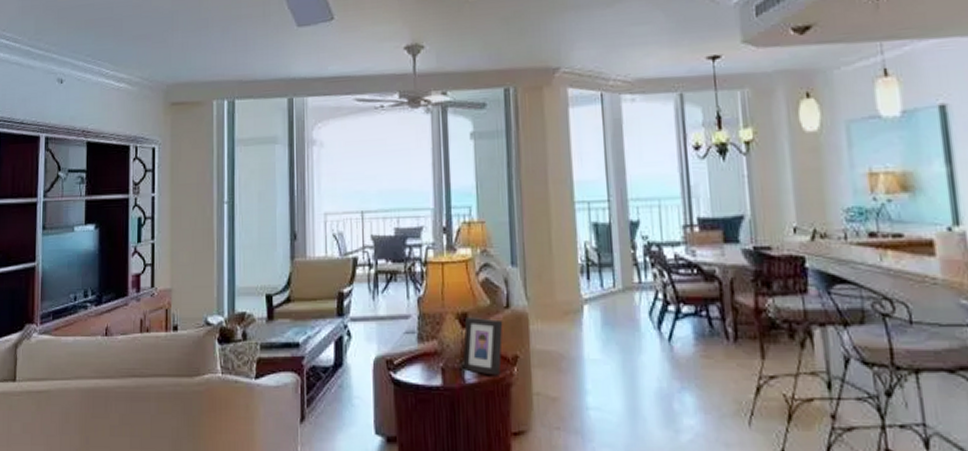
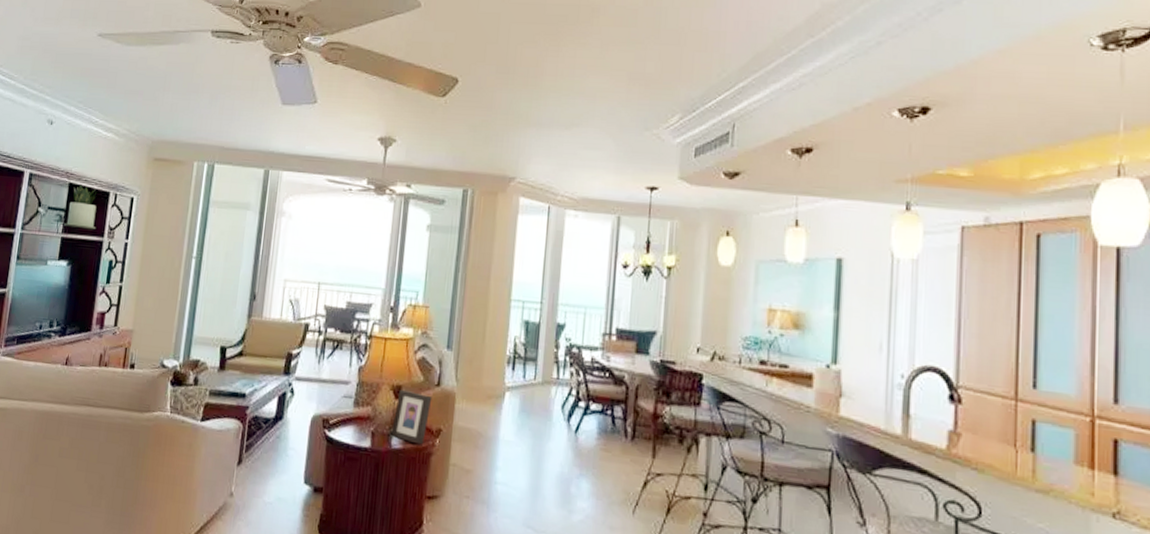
planter: none [86,142,120,189] -> present [64,184,98,230]

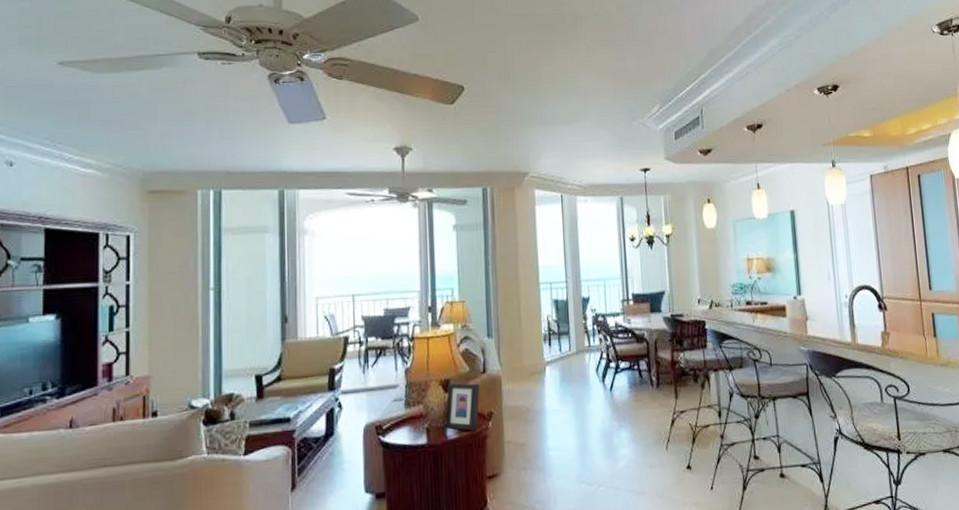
planter: present [64,184,98,230] -> none [44,229,87,278]

